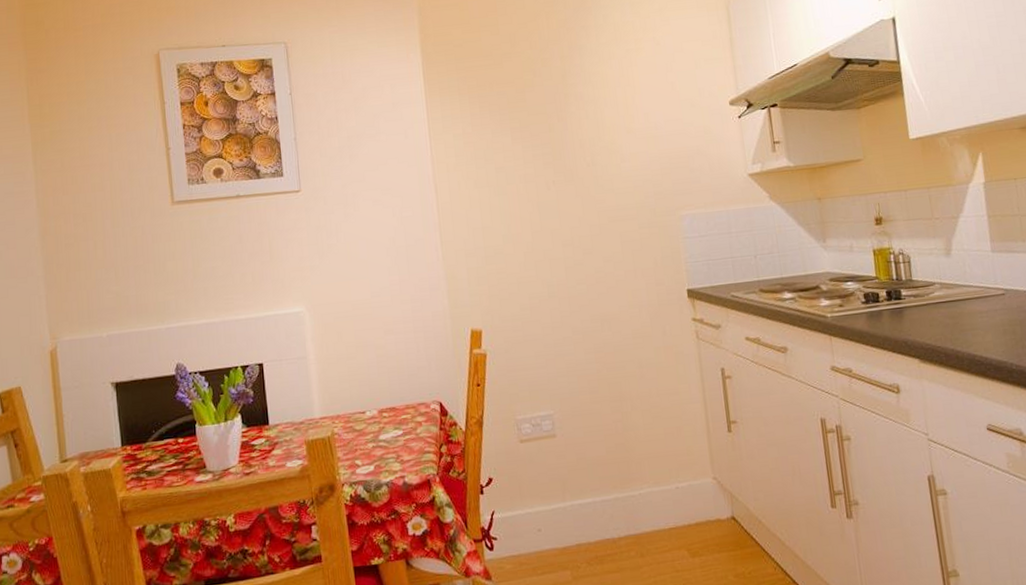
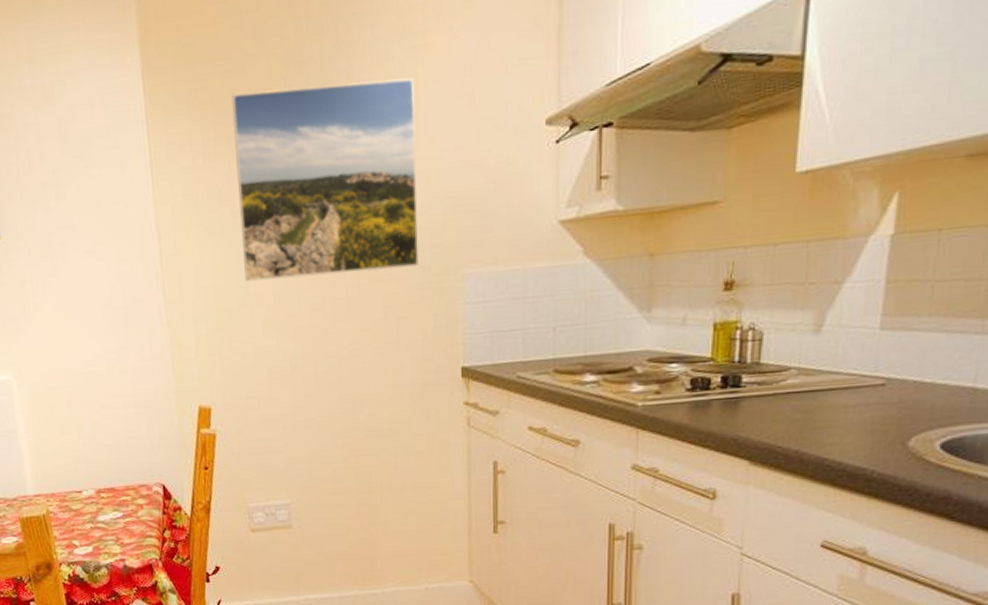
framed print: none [493,71,646,224] -> present [232,77,419,282]

